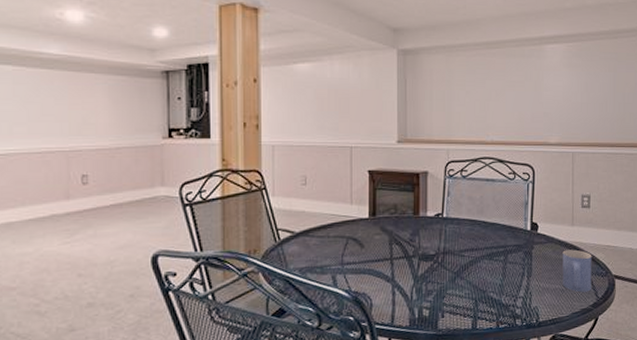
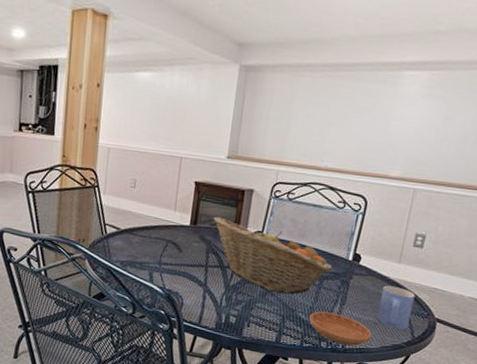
fruit basket: none [392,204,514,275] -> present [213,216,332,294]
saucer: none [501,286,561,319] -> present [309,311,372,346]

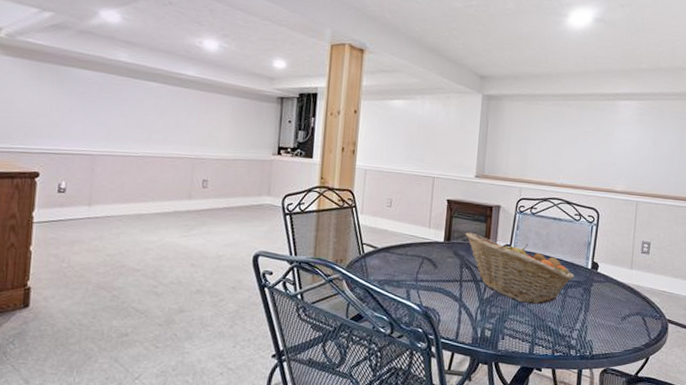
saucer: present [309,311,372,346] -> none [558,319,615,351]
mug: present [376,285,416,330] -> none [617,291,648,332]

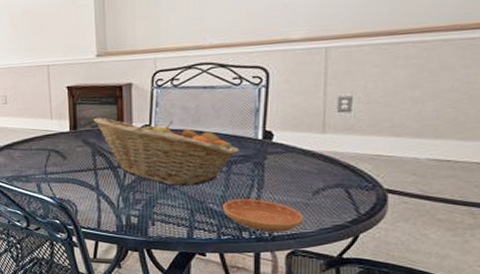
saucer: none [558,319,615,351] -> present [223,199,304,232]

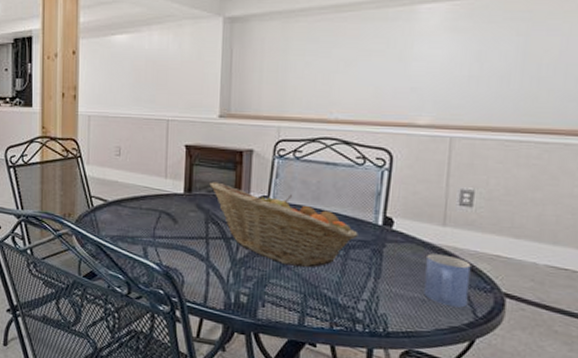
saucer: present [223,199,304,232] -> none [337,287,420,329]
mug: none [306,160,352,207] -> present [424,254,471,308]

